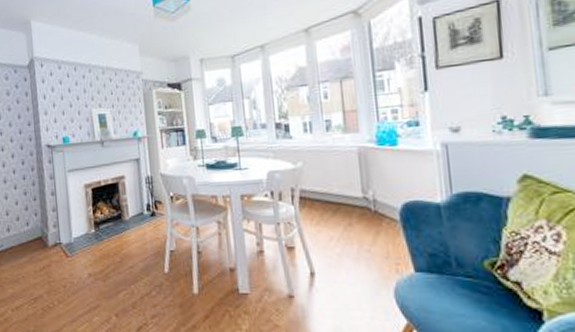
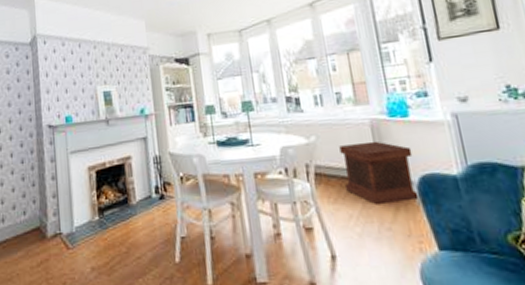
side table: none [325,168,400,229] -> present [339,141,418,206]

